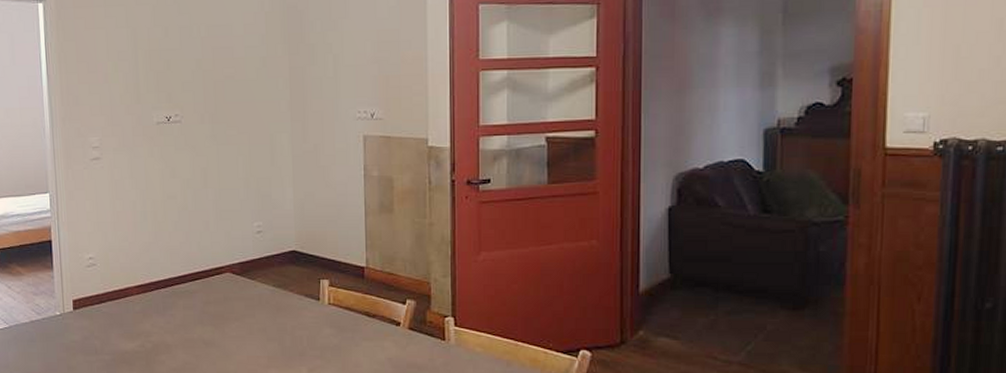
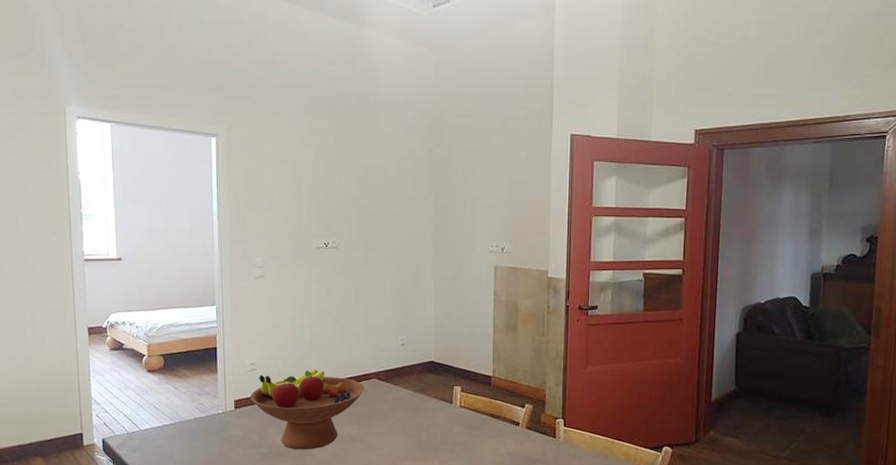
fruit bowl: none [89,262,218,357] -> present [250,369,365,450]

